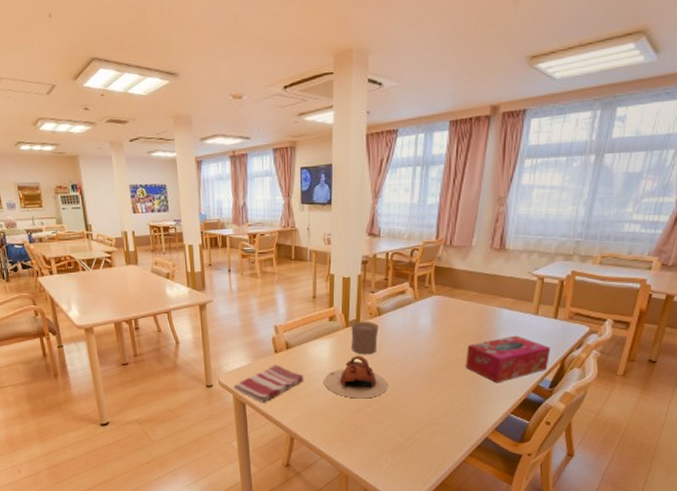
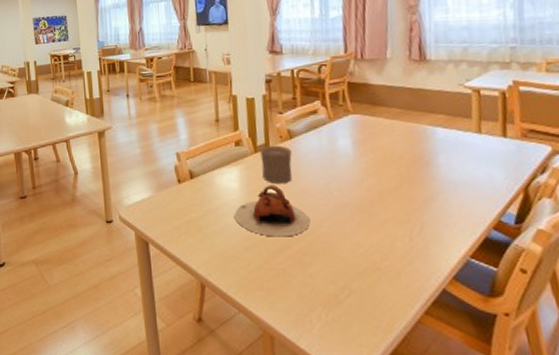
dish towel: present [233,365,304,403] -> none [135,197,212,241]
tissue box: present [465,335,551,383] -> none [399,158,508,218]

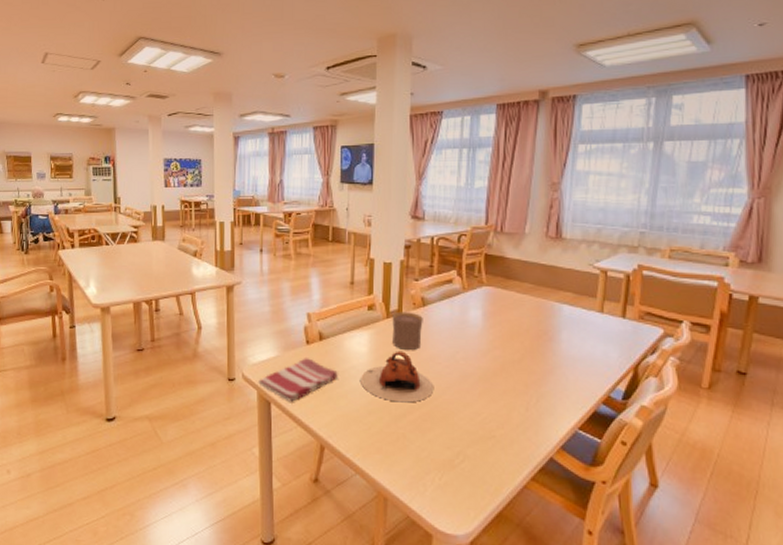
dish towel: none [135,197,212,241] -> present [258,358,338,402]

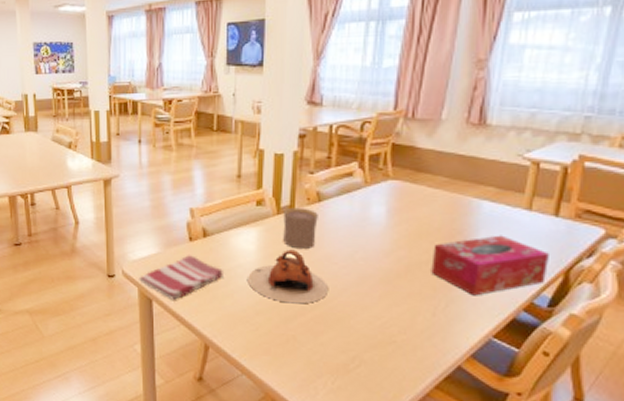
tissue box: none [523,335,622,391] -> present [431,235,551,296]

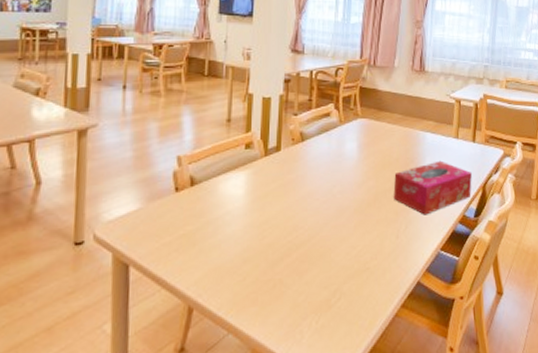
dish towel: present [139,255,223,300] -> none [114,207,211,261]
teapot: present [248,249,329,304] -> none [236,190,312,246]
cup: present [283,207,318,249] -> none [270,148,302,188]

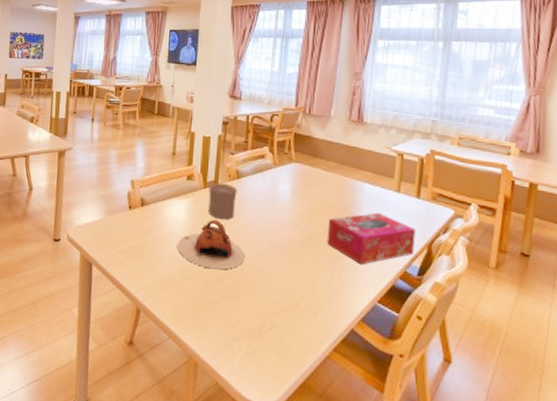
teapot: none [236,190,312,246] -> present [177,219,245,270]
cup: none [270,148,302,188] -> present [208,182,237,219]

